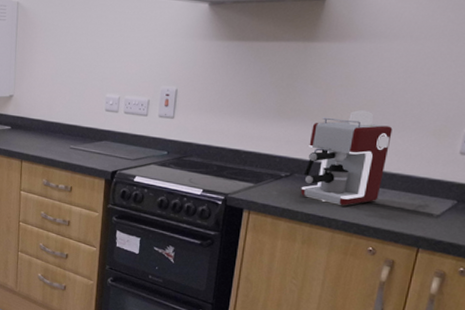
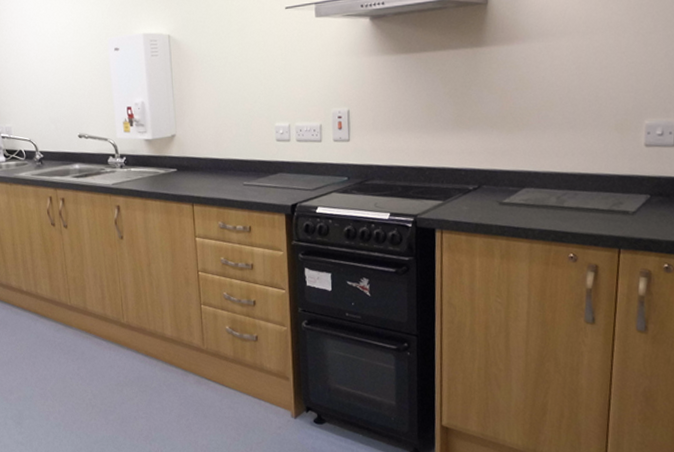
coffee maker: present [300,110,393,205] -> none [491,112,575,213]

